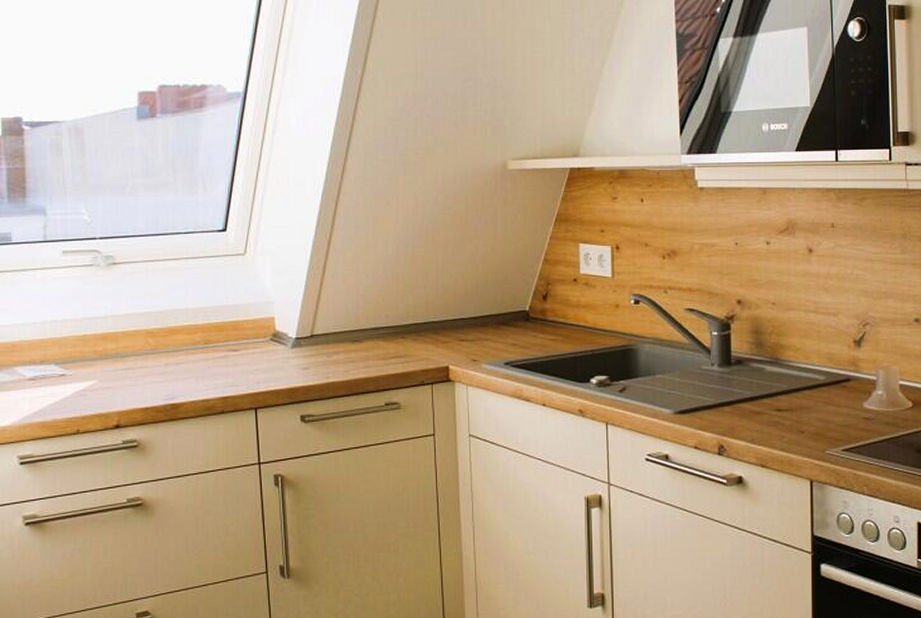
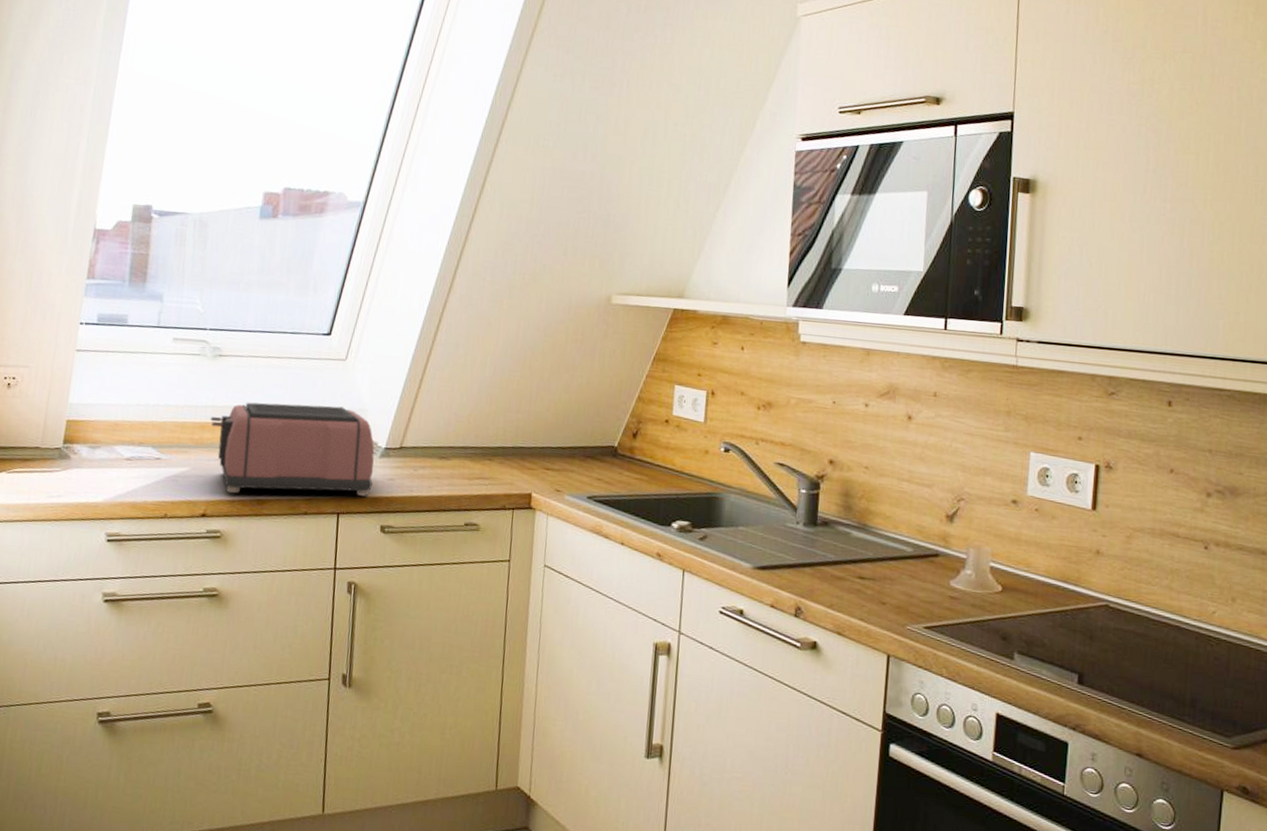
toaster: none [112,302,287,401] -> present [210,402,375,497]

